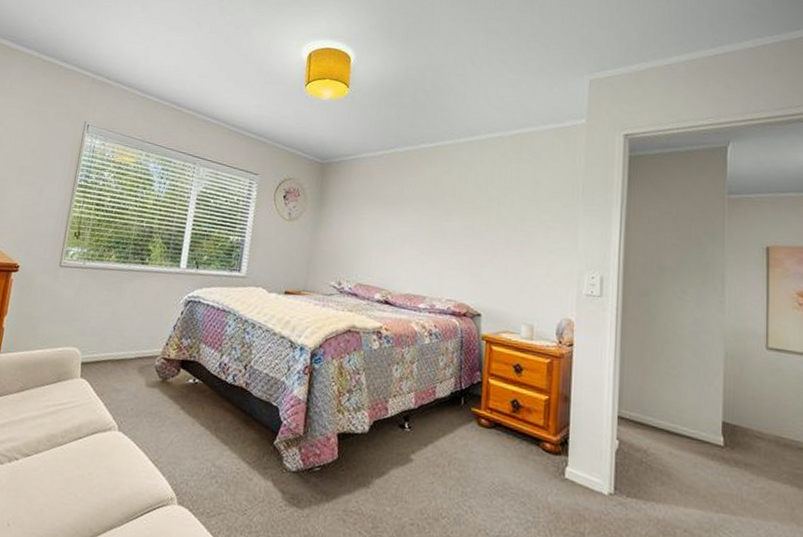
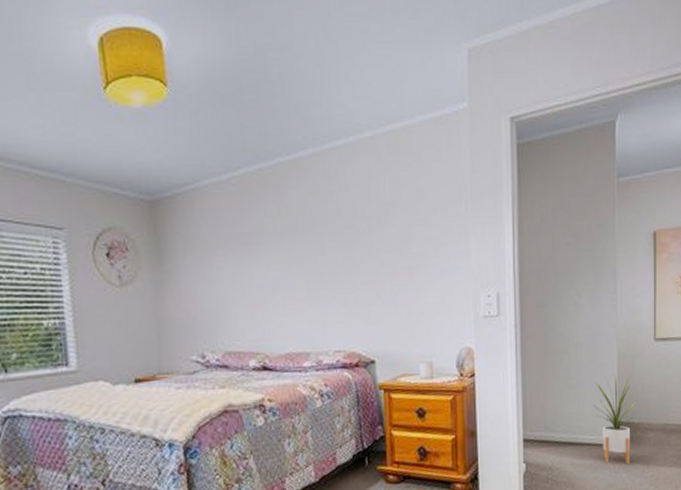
house plant: none [693,373,753,469] -> present [591,374,643,465]

